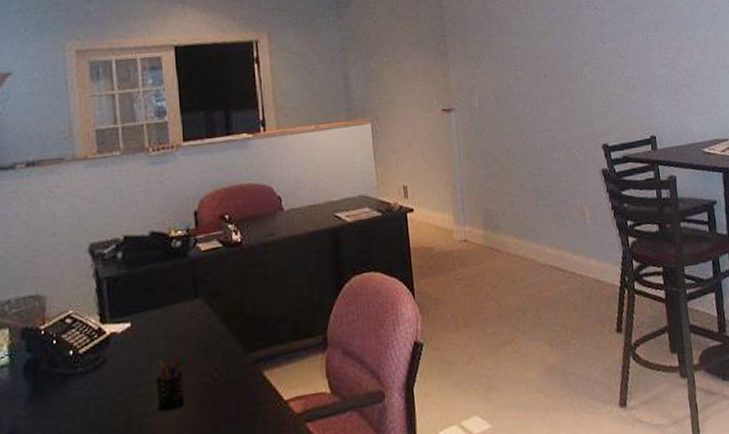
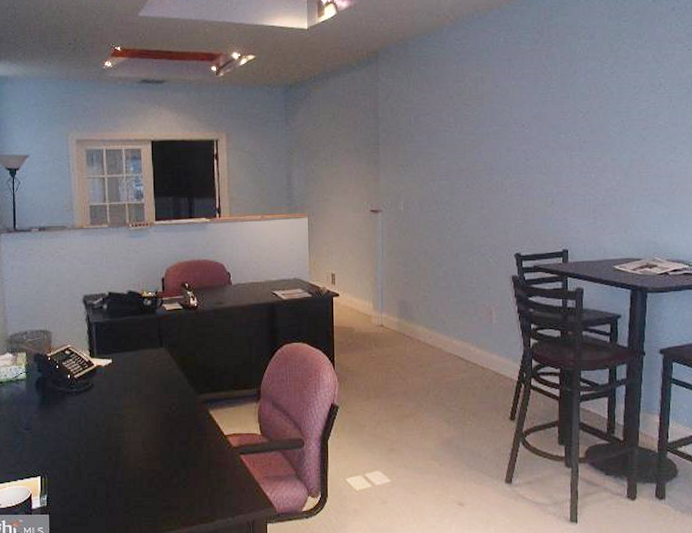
pen holder: present [155,356,186,412] -> none [129,389,152,430]

